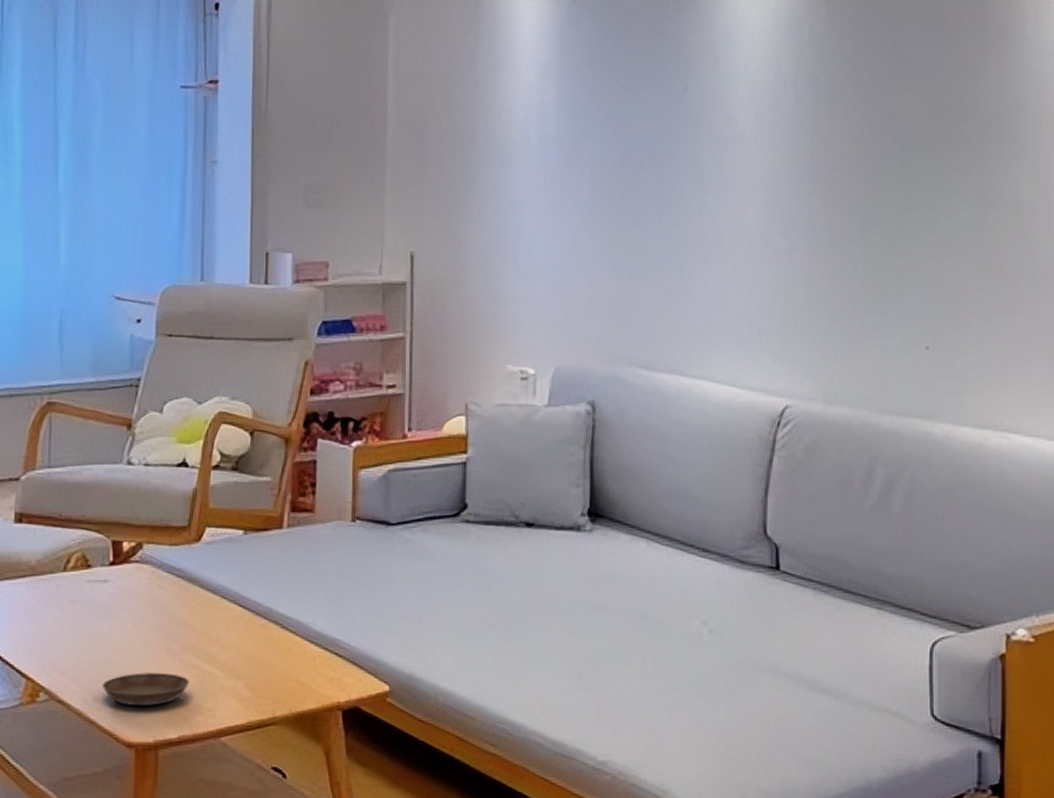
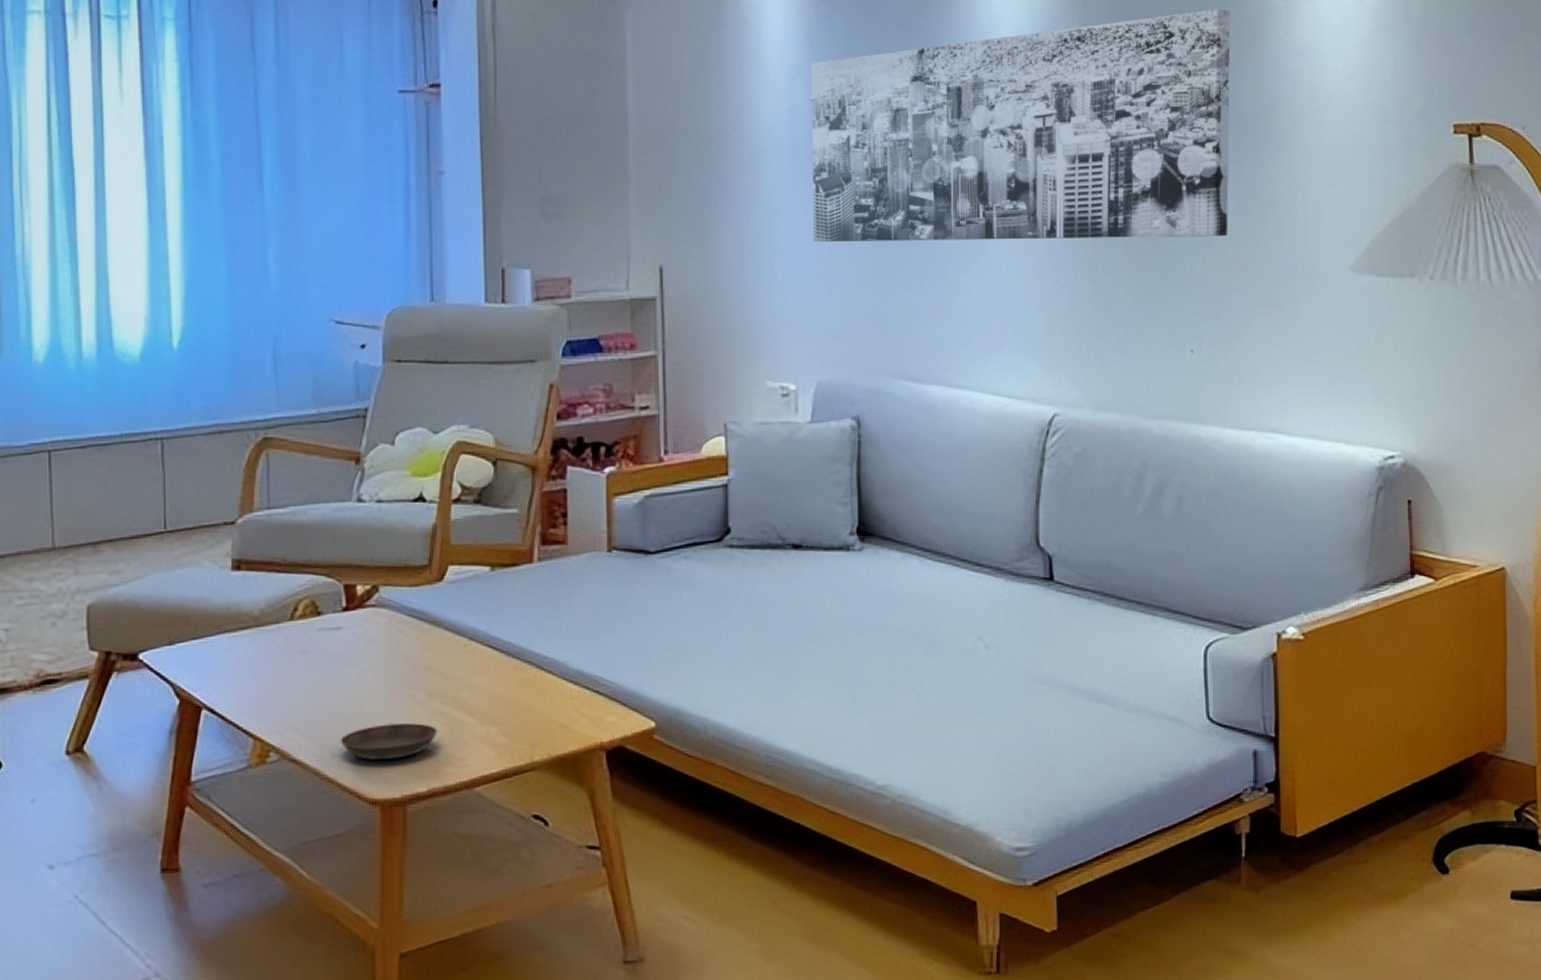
wall art: none [557,9,977,236] -> present [810,8,1231,242]

